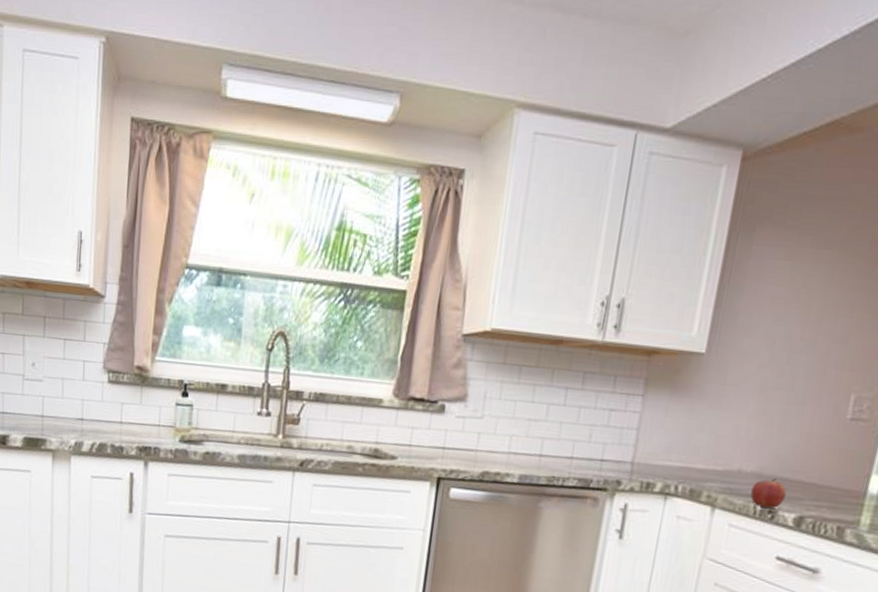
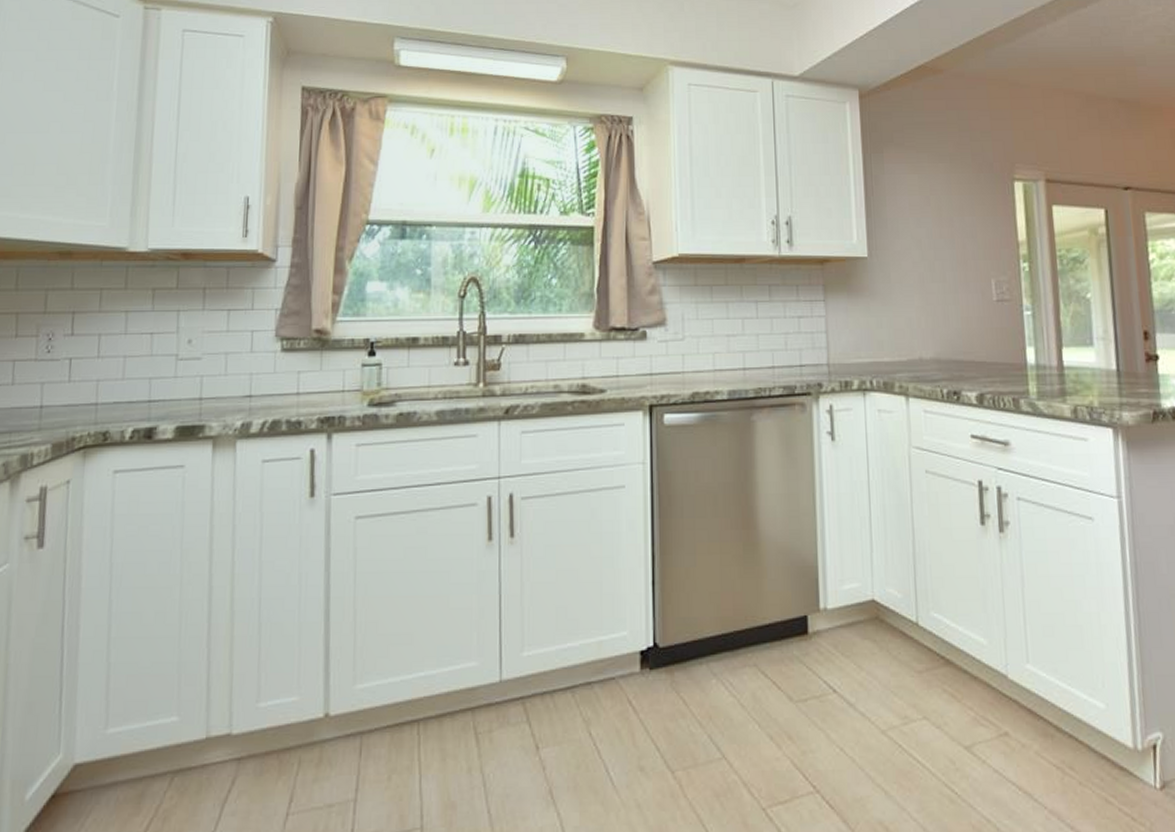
fruit: present [750,479,786,508] -> none [934,362,964,389]

